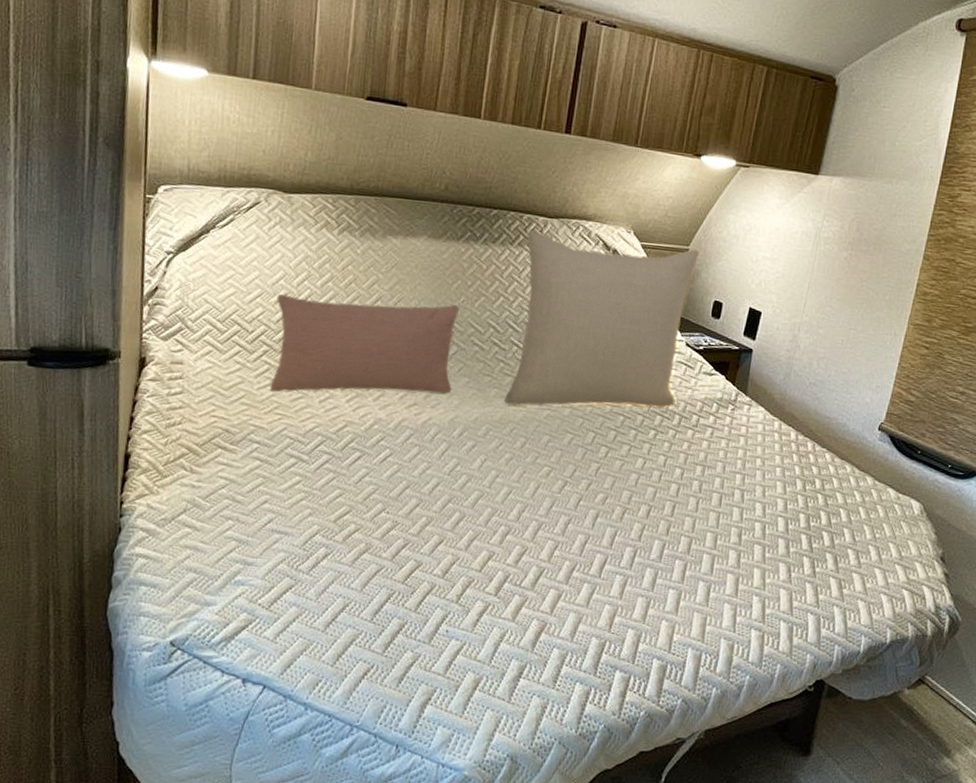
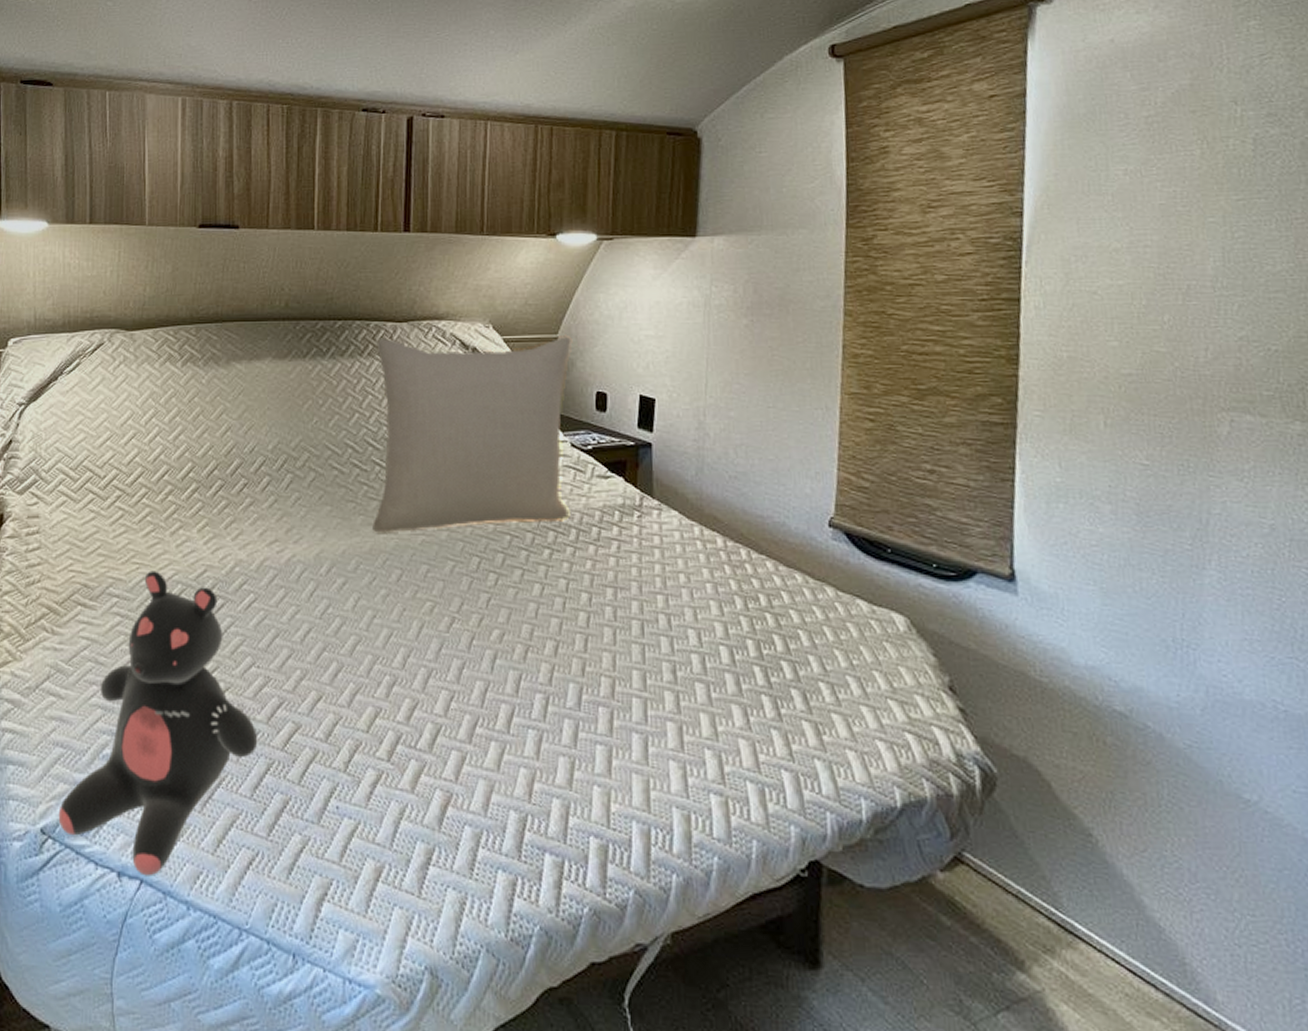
stuffed animal: none [188,422,382,683] -> present [58,571,258,876]
pillow: present [269,294,459,393] -> none [125,426,314,539]

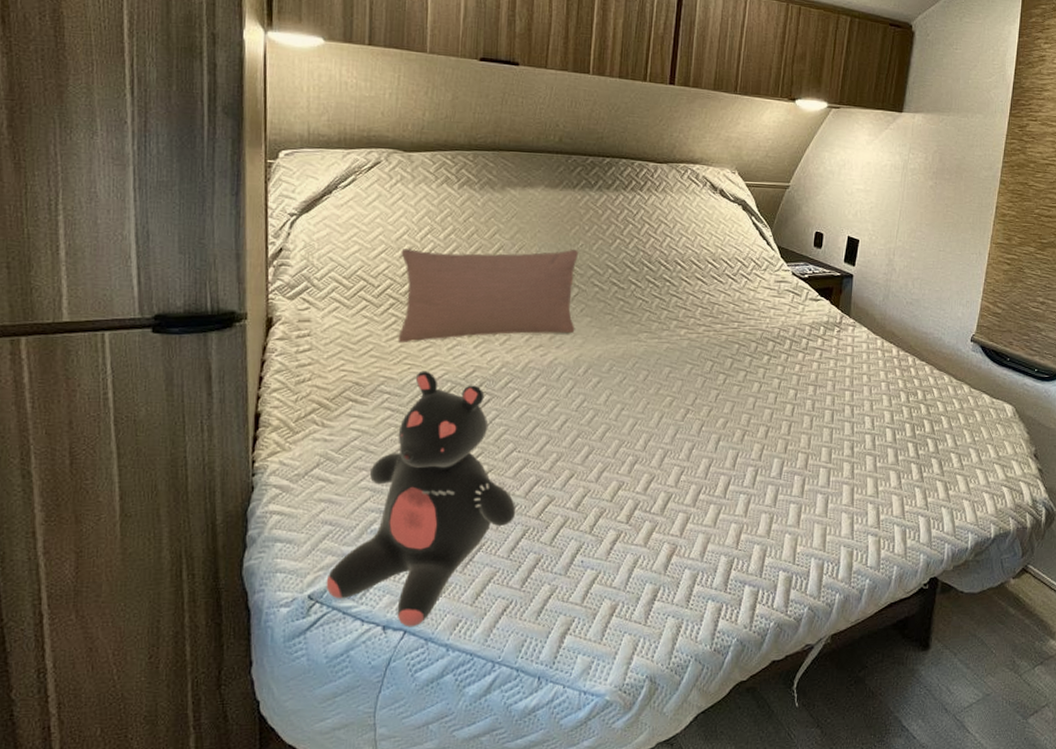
pillow: none [125,426,314,539] -> present [398,249,578,342]
pillow: present [372,337,571,532] -> none [626,176,800,340]

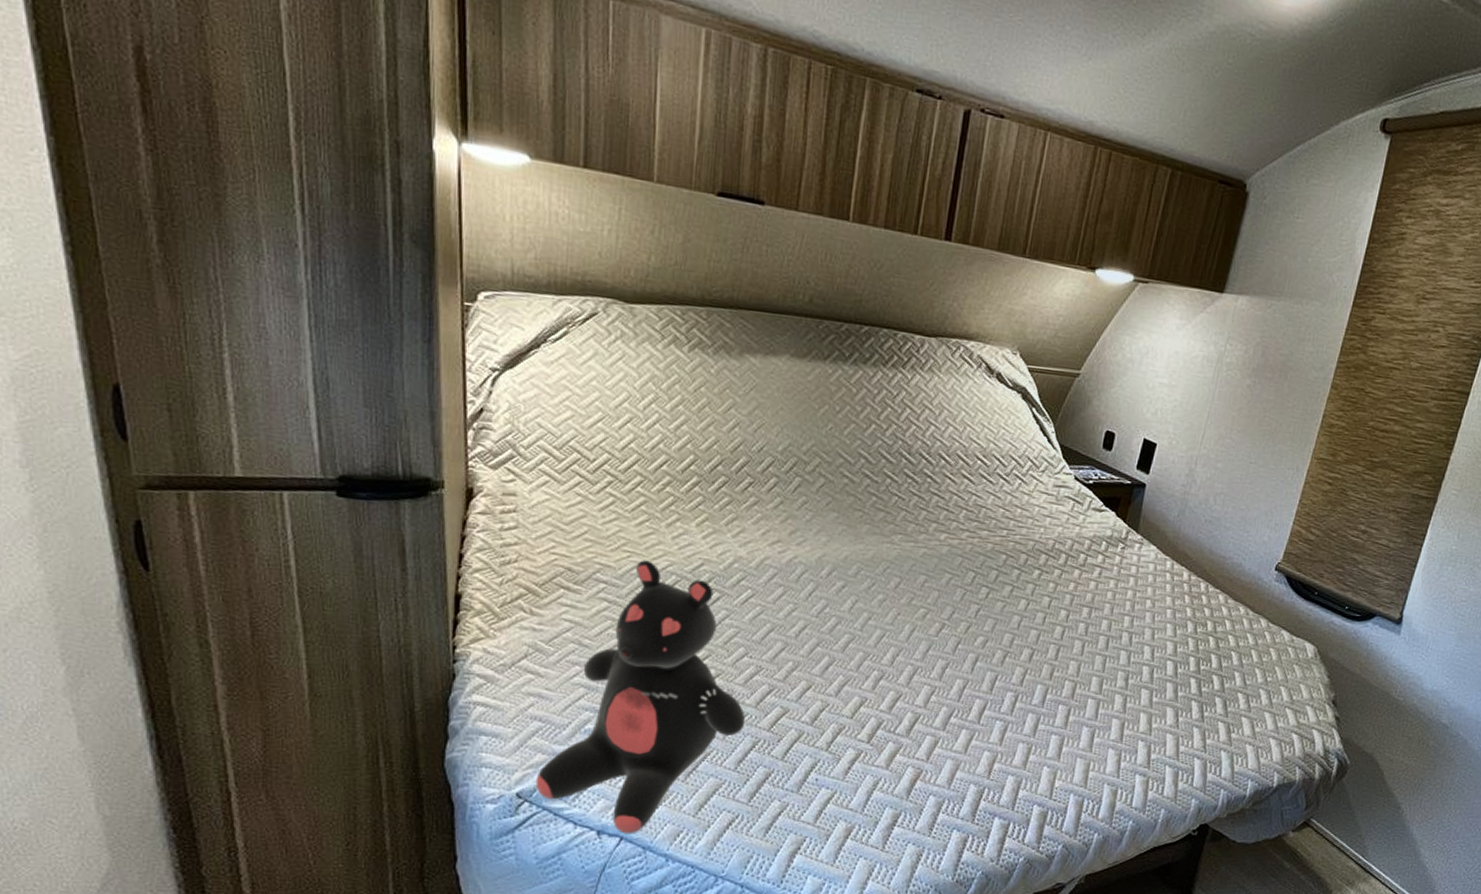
pillow: present [398,249,578,342] -> none [616,418,826,530]

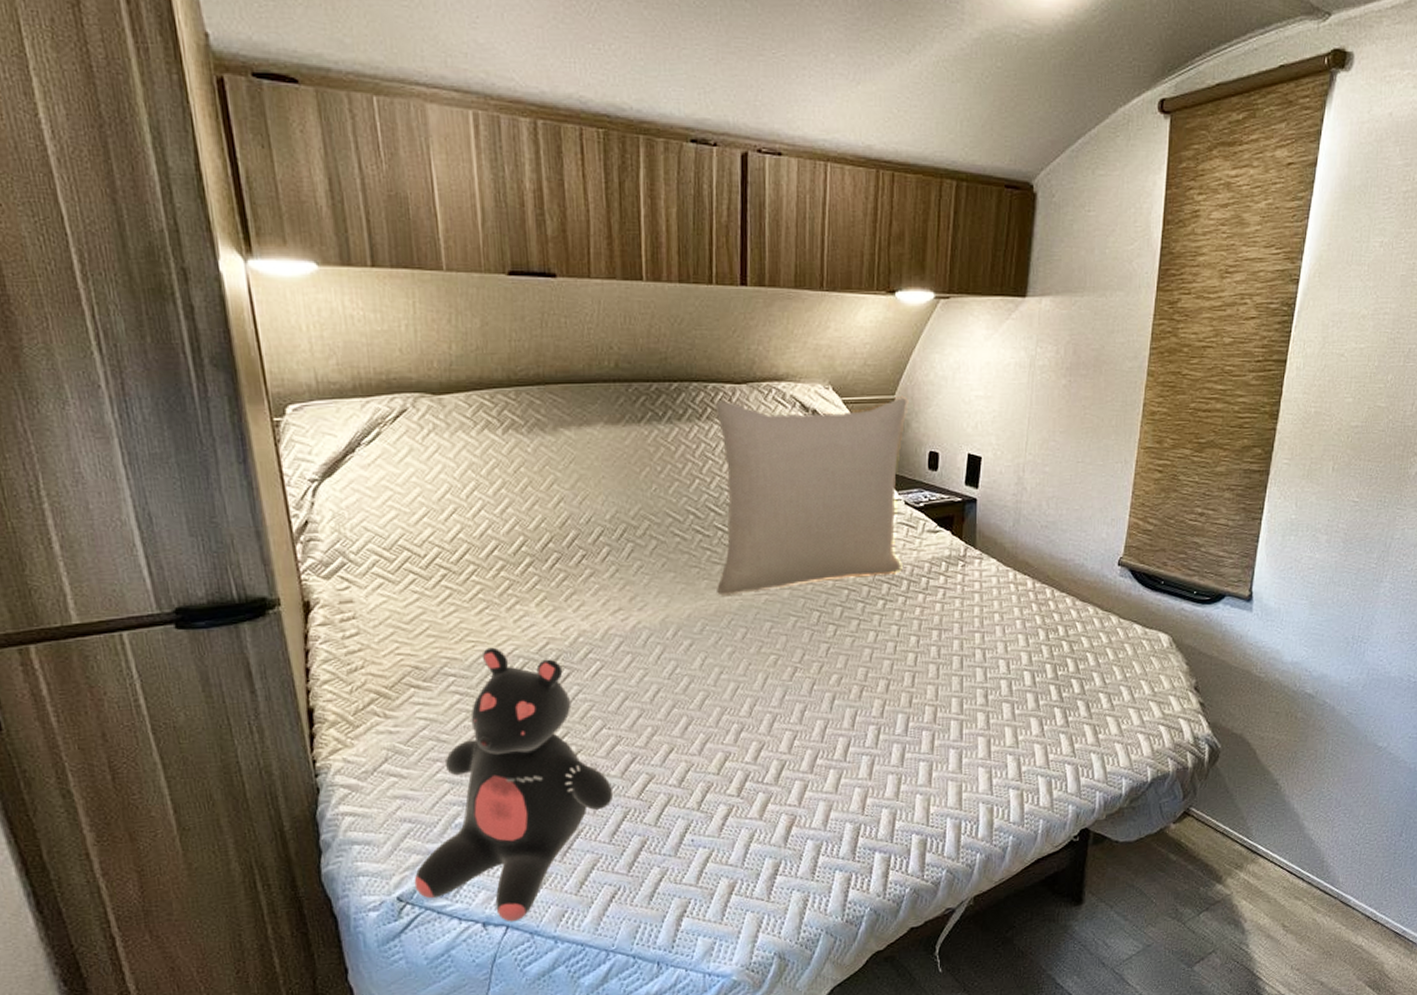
pillow: none [877,351,1092,546] -> present [715,398,907,594]

